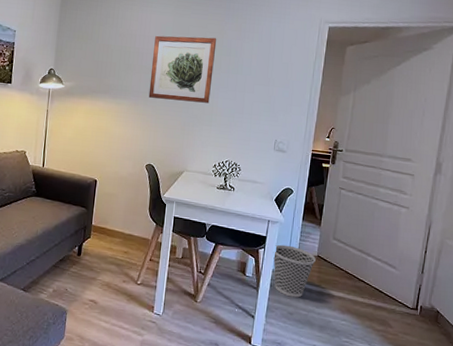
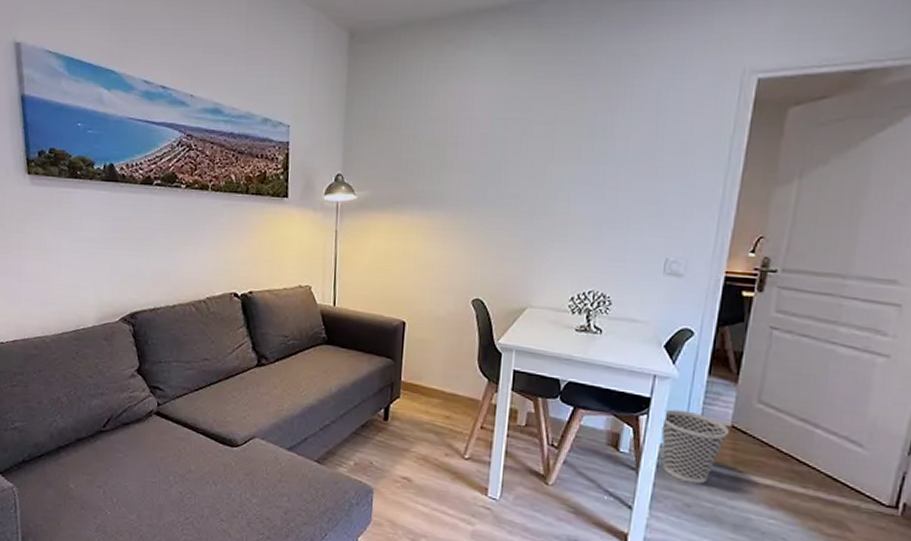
wall art: present [148,35,217,103] -> none [473,112,574,210]

